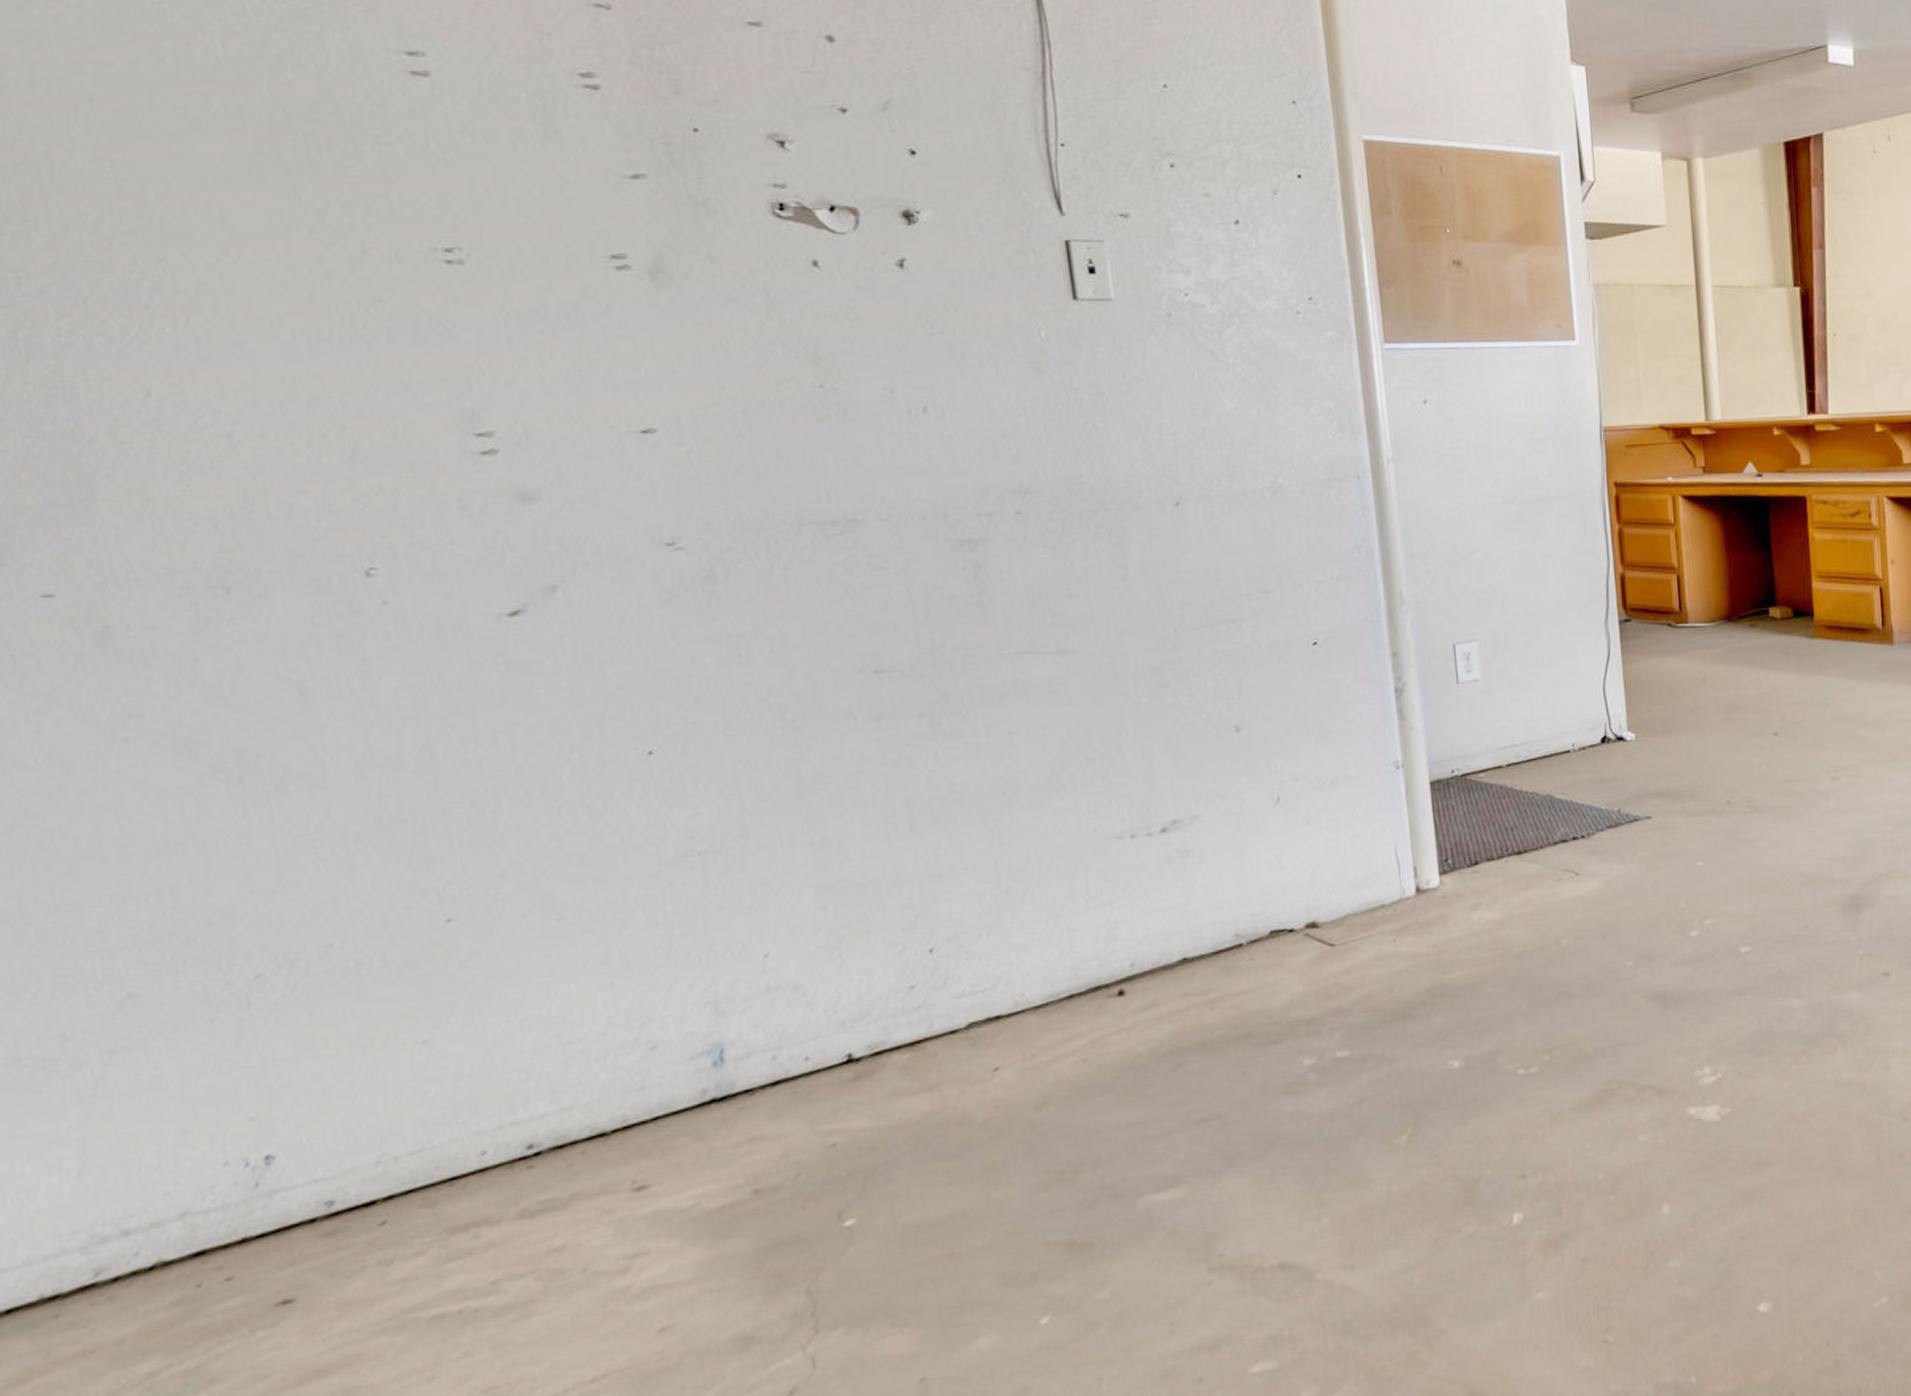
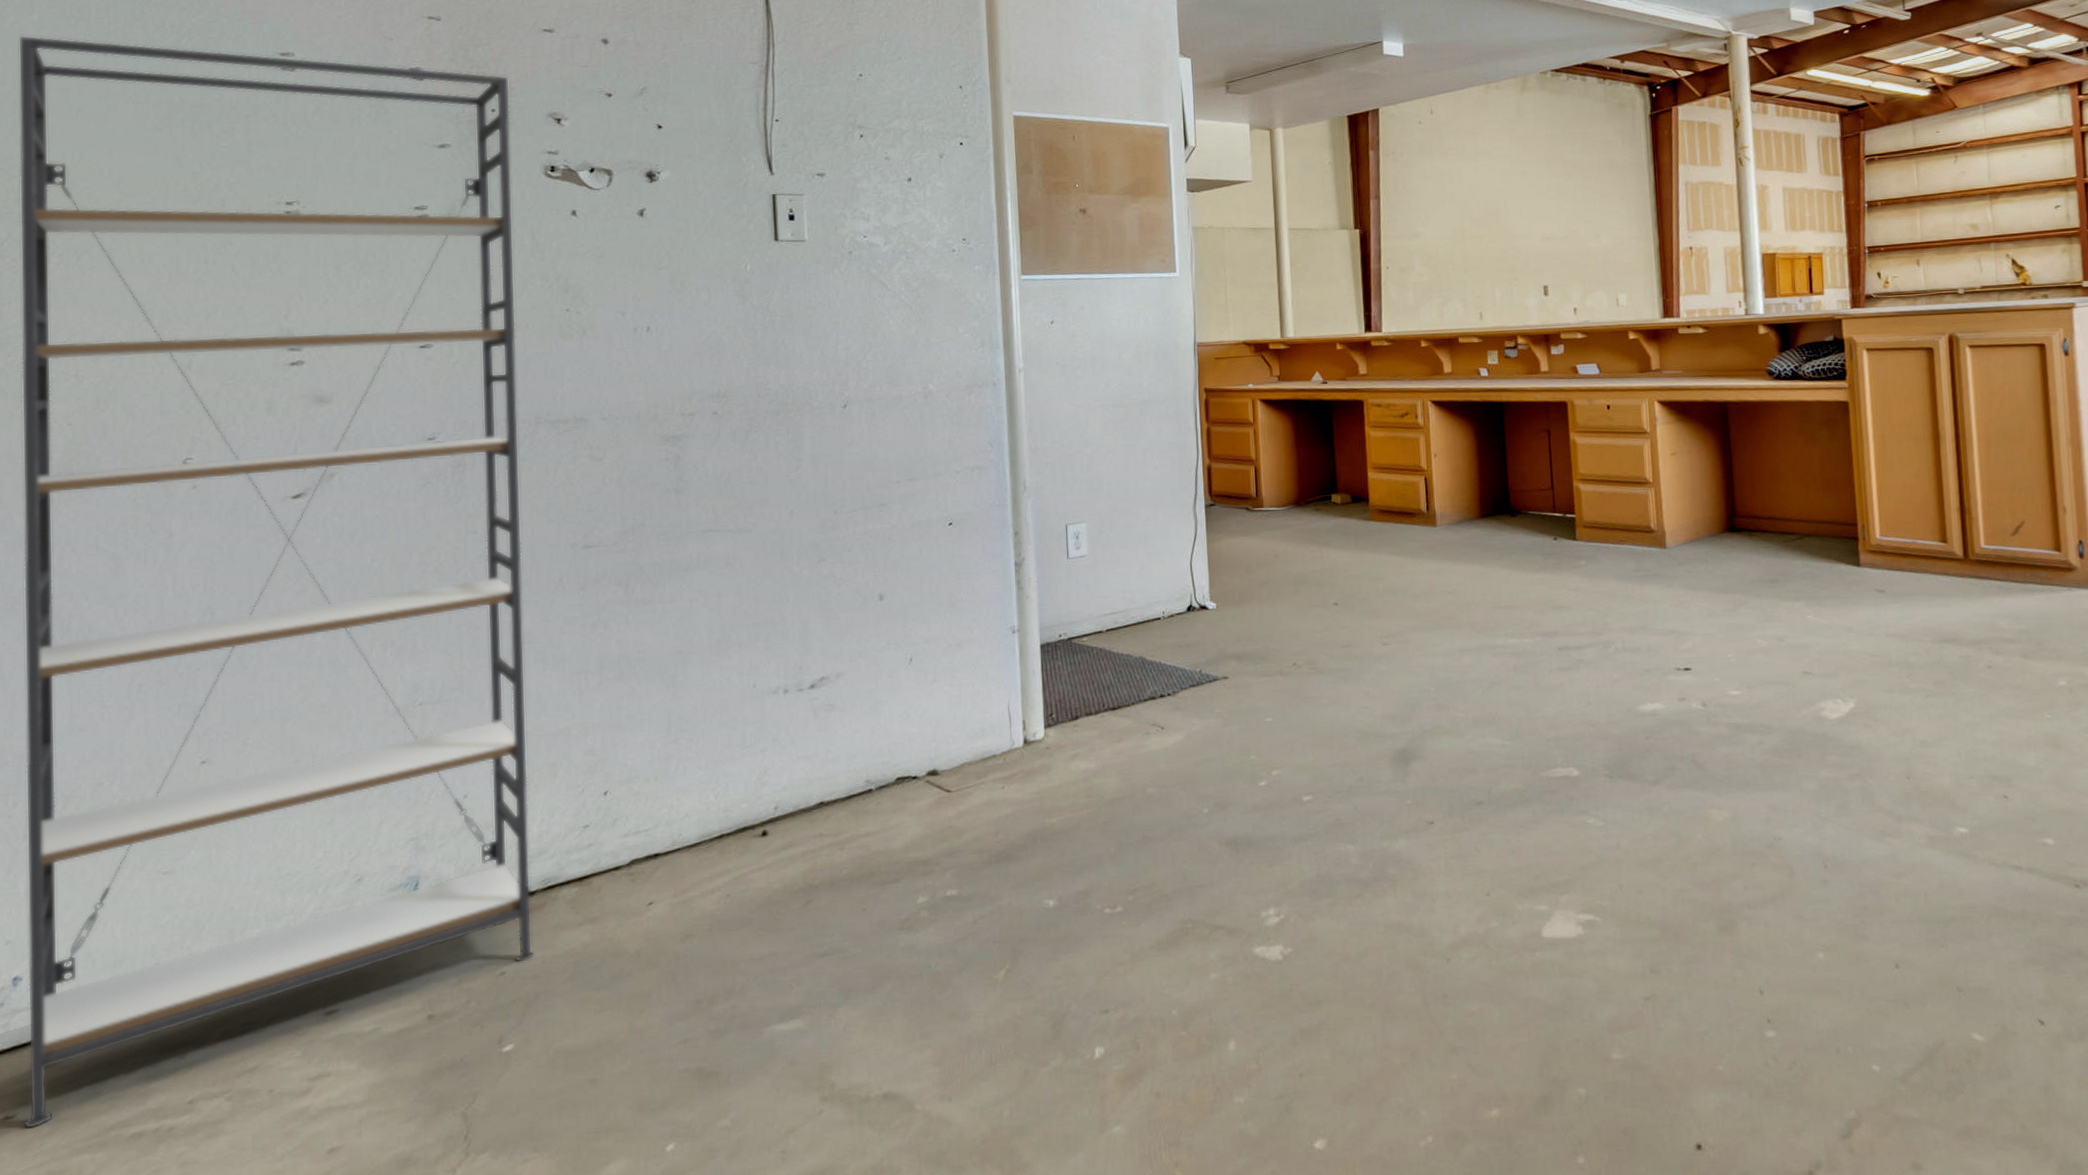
shelving unit: none [54,26,868,1314] -> present [18,35,534,1130]

